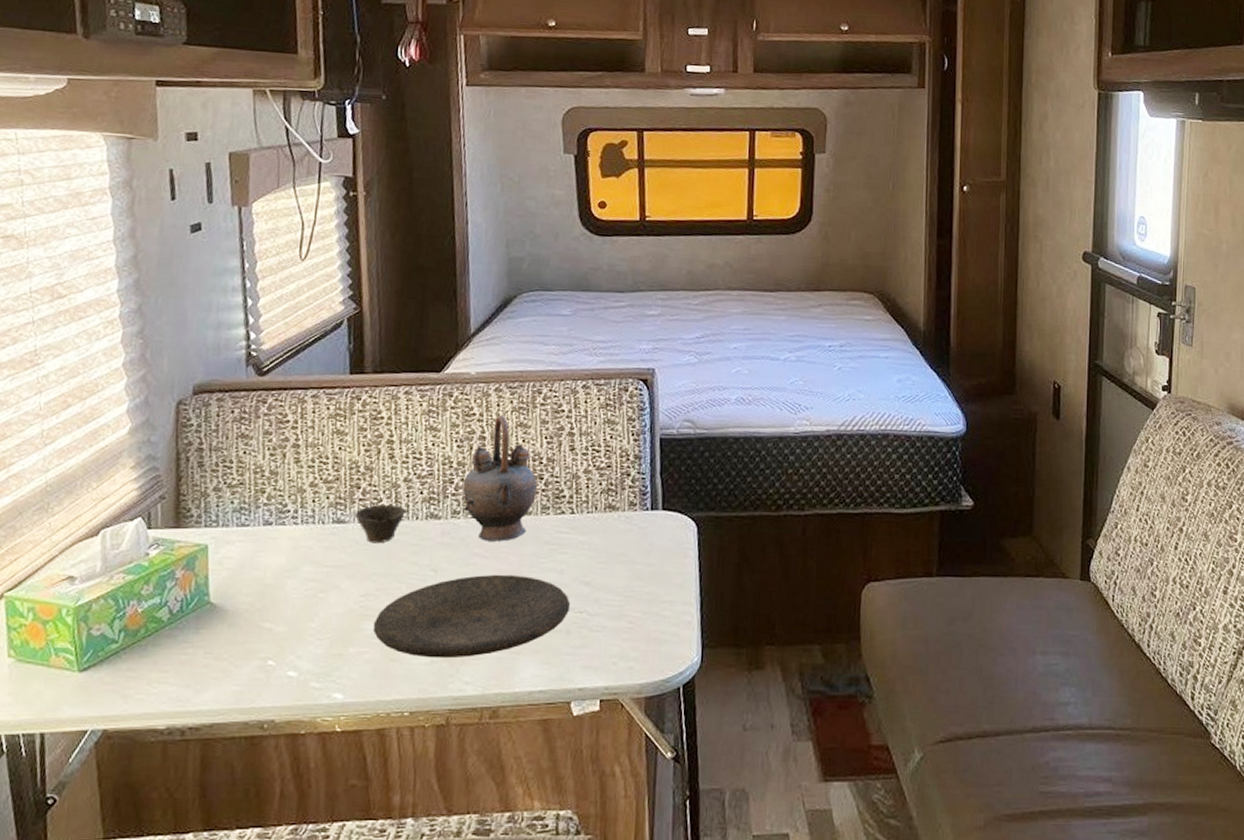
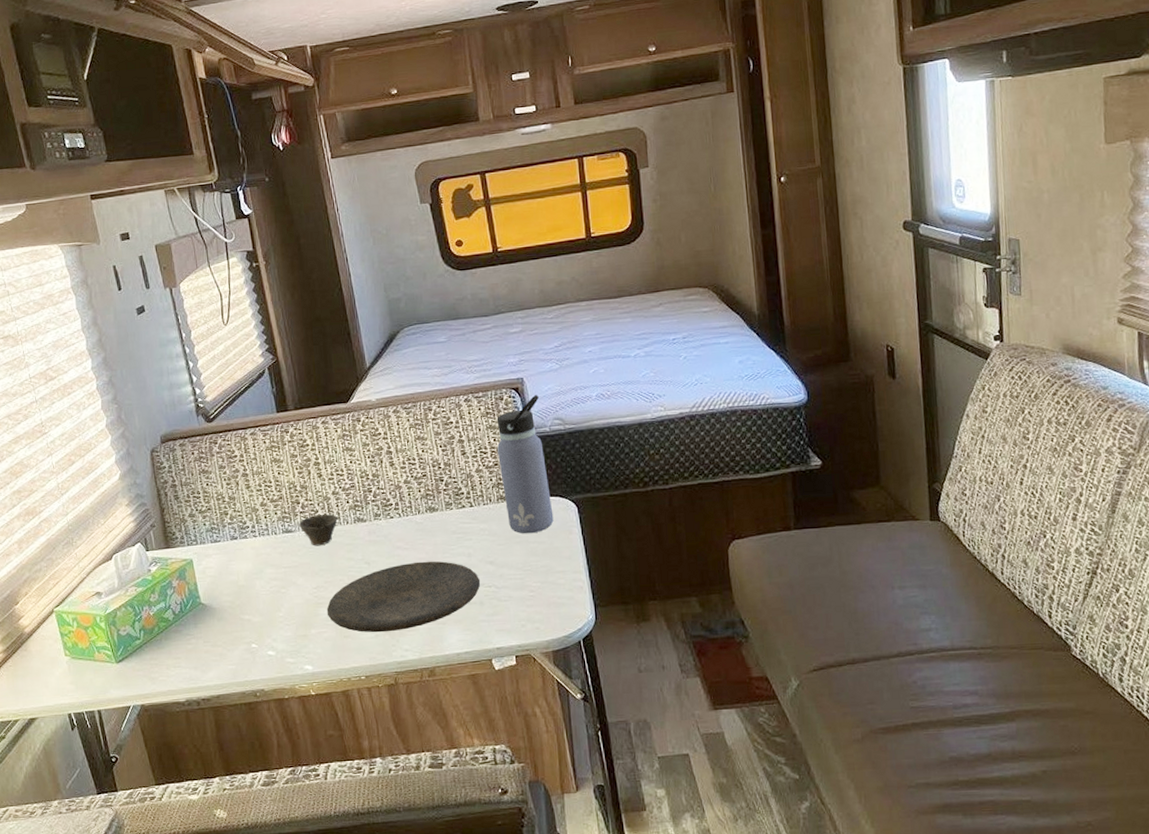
teapot: present [463,414,537,542] -> none [379,431,440,536]
water bottle: none [612,390,670,553] -> present [496,395,554,534]

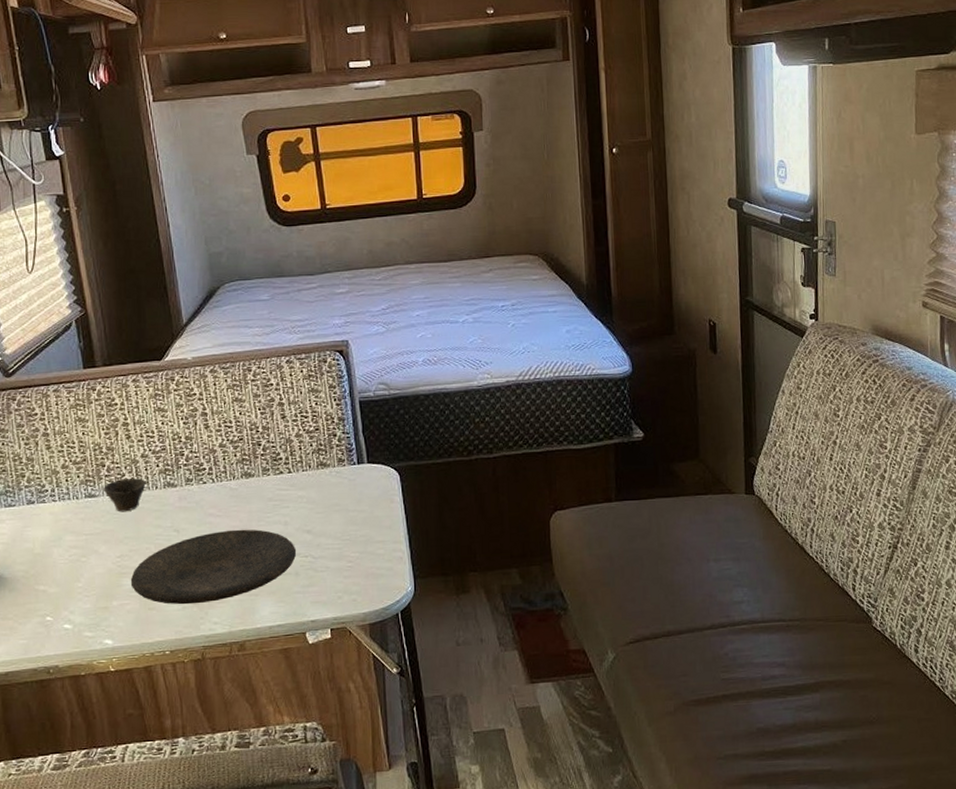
water bottle: present [496,395,554,534] -> none [319,358,375,502]

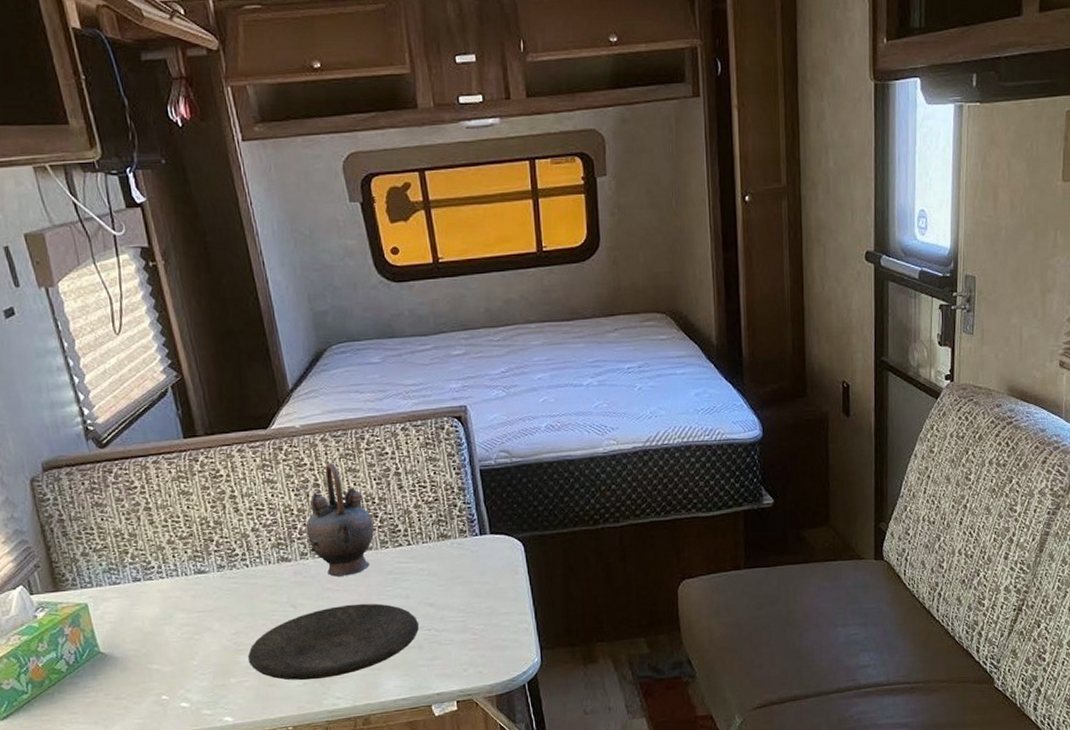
cup: present [102,478,146,512] -> none [212,553,258,588]
teapot: none [192,392,256,503] -> present [306,462,374,577]

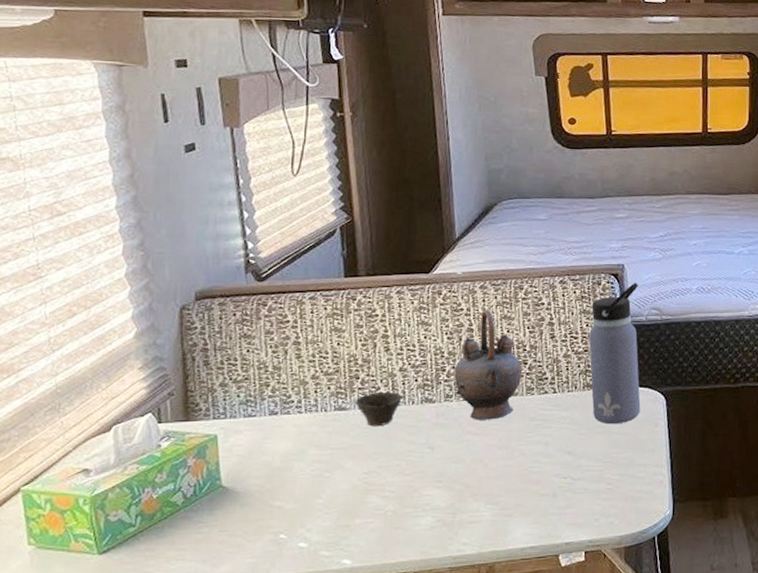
cup: none [212,553,258,588] -> present [354,392,402,427]
plate: present [247,603,420,681] -> none [376,448,556,524]
water bottle: none [437,425,499,574] -> present [589,283,641,425]

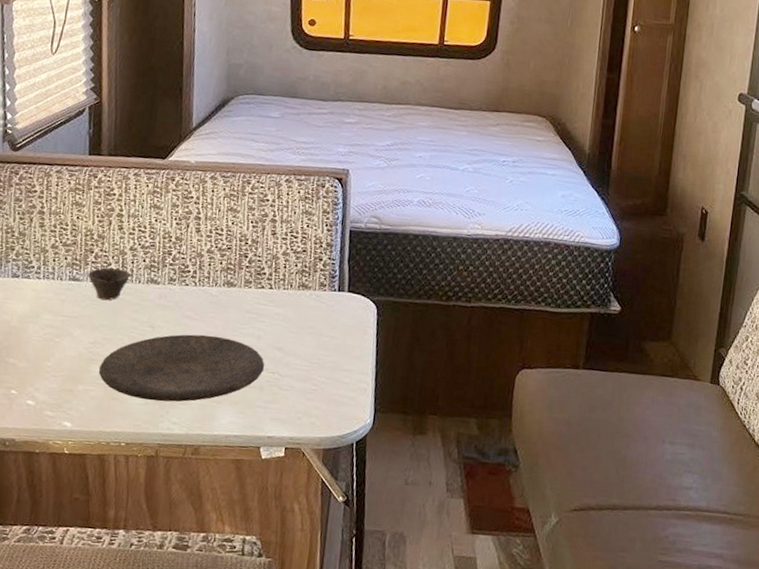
plate: none [376,448,556,524] -> present [98,334,265,402]
teapot: present [454,309,522,420] -> none [179,199,242,308]
water bottle: present [589,283,641,425] -> none [305,189,361,327]

